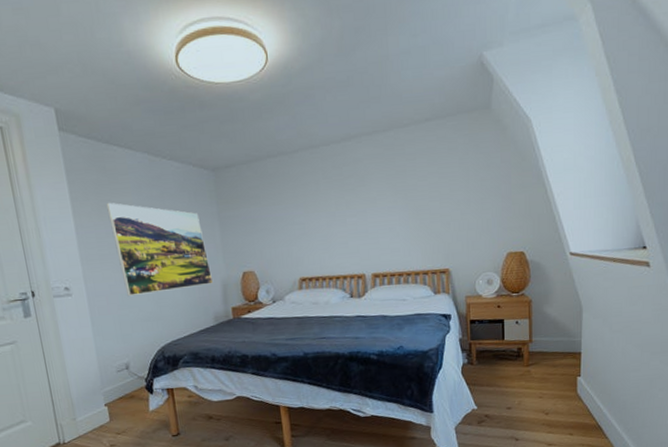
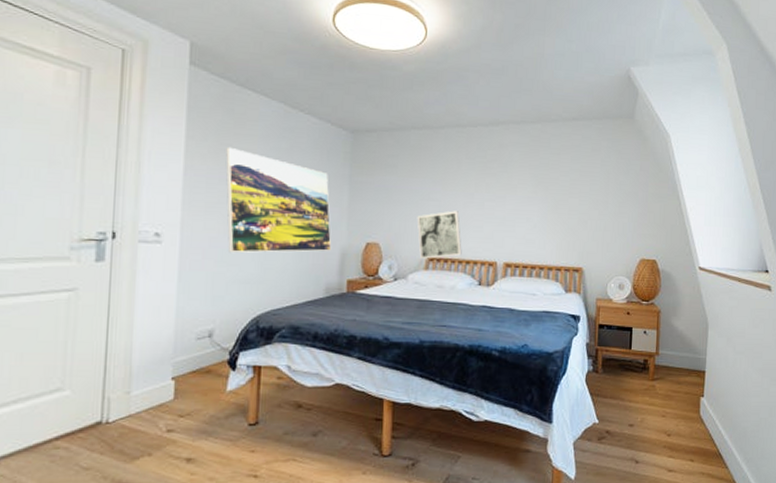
wall art: none [285,231,331,280] -> present [417,211,462,259]

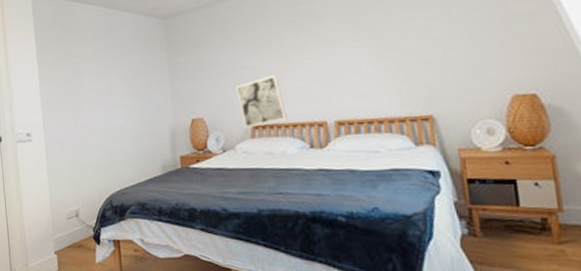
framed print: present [226,146,332,253] -> none [66,53,162,143]

